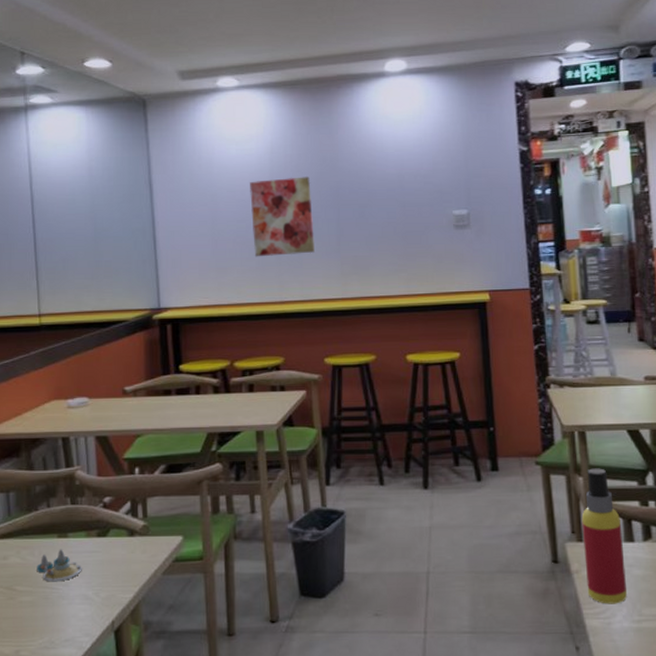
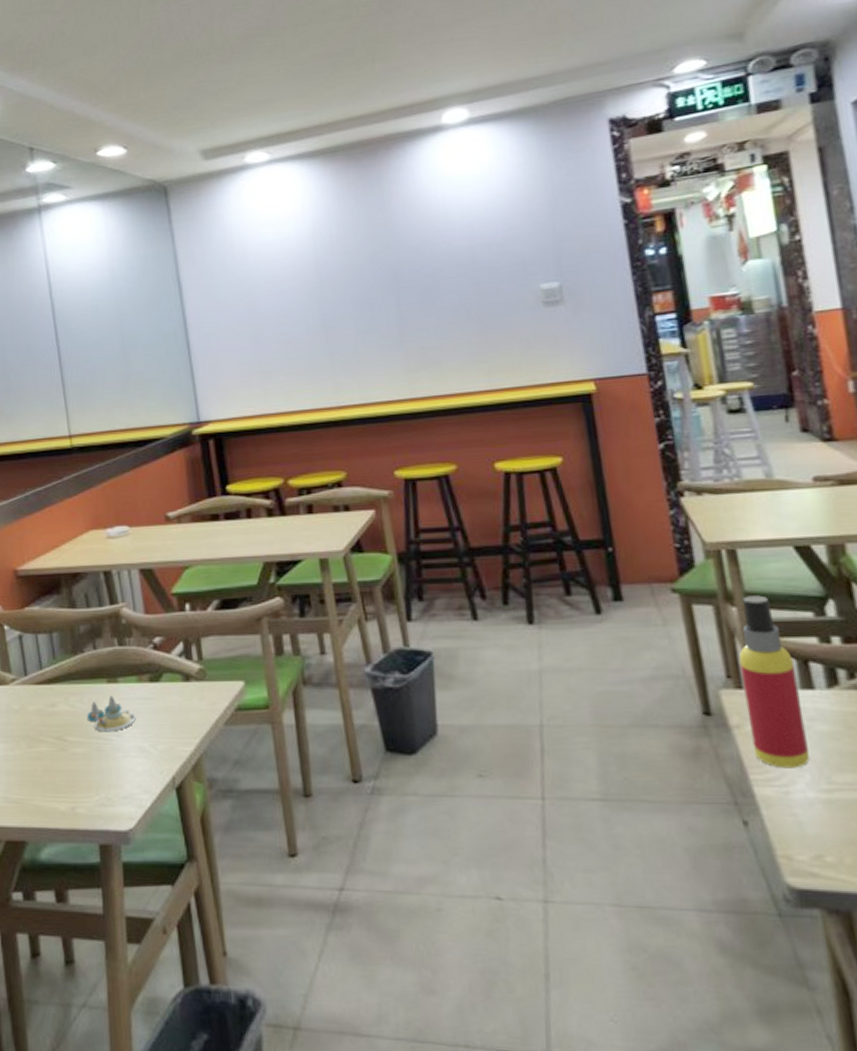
wall art: present [250,177,315,257] -> none [291,258,373,357]

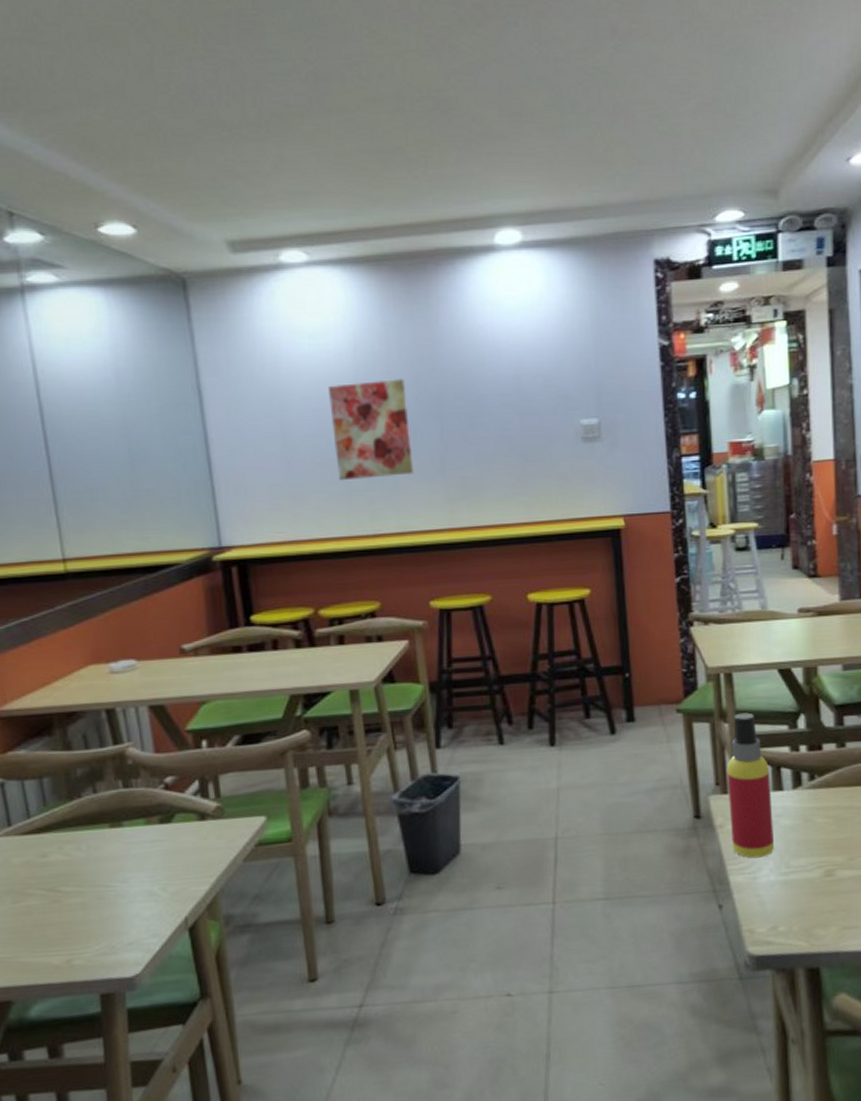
salt and pepper shaker set: present [87,695,136,732] -> none [85,840,144,880]
wall art: none [291,258,373,357] -> present [329,379,413,481]

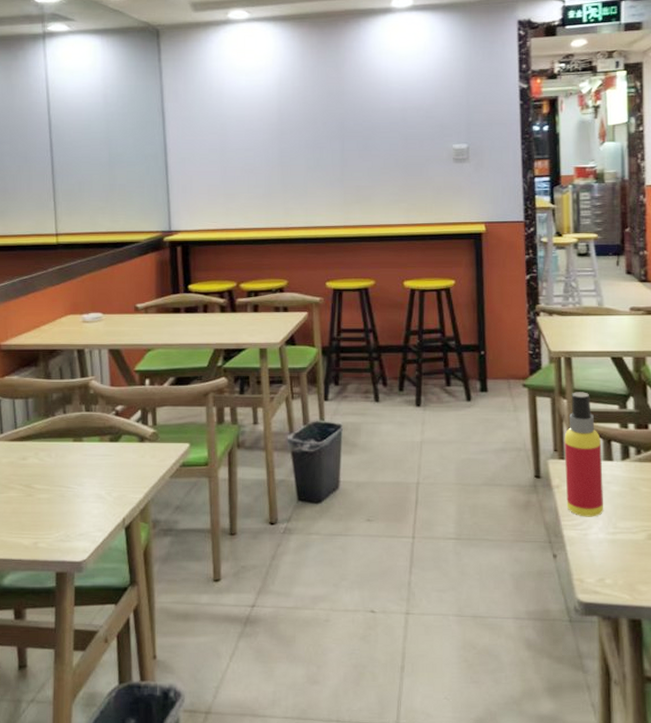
wall art: present [329,379,413,481] -> none [258,108,319,185]

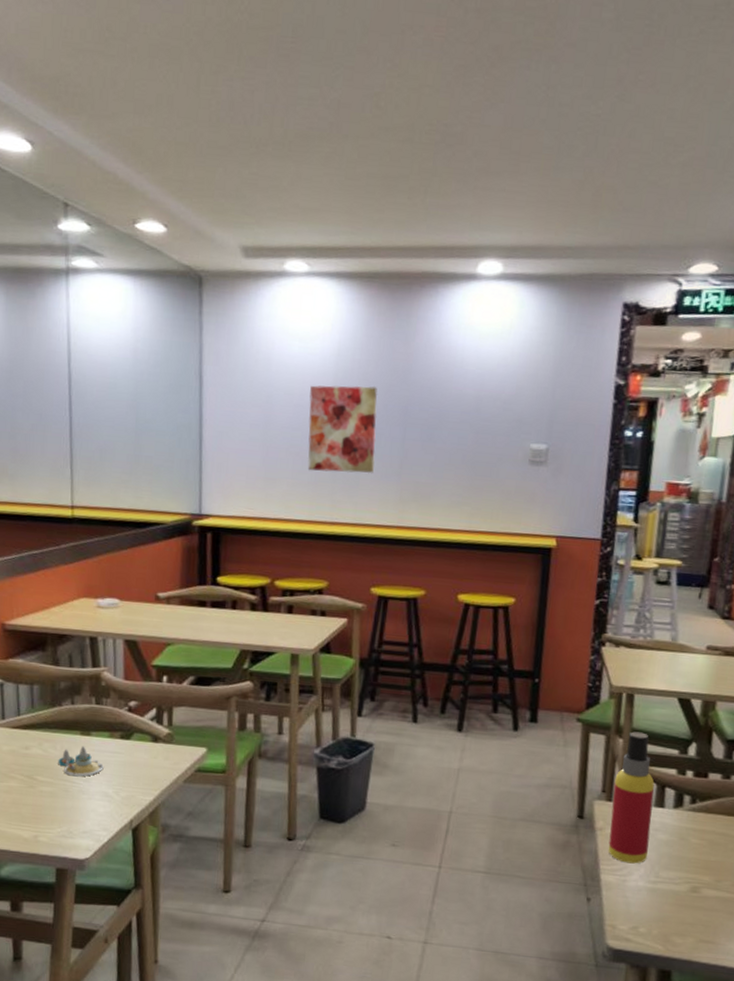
salt and pepper shaker set: none [53,452,96,482] -> present [58,746,104,777]
wall art: none [258,108,319,185] -> present [307,385,378,474]

